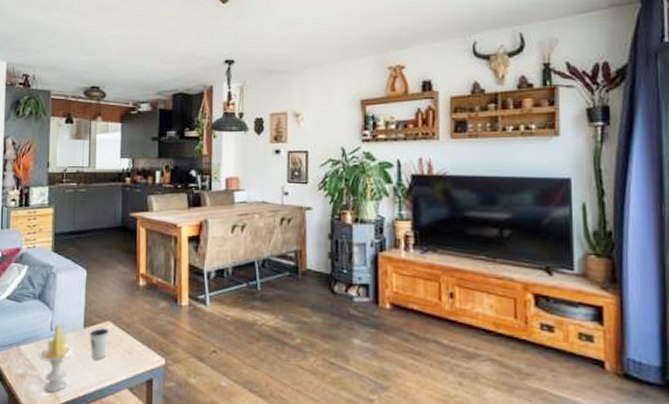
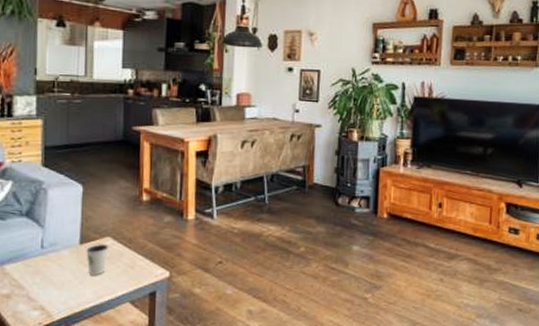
candle: present [39,324,74,393] -> none [27,241,69,311]

